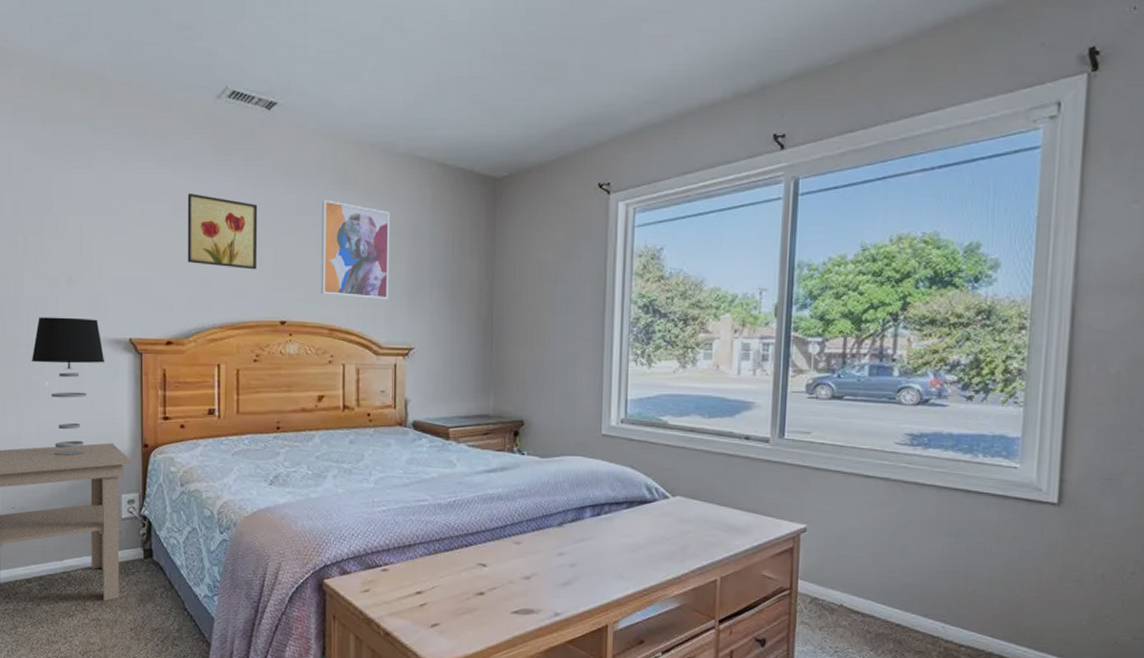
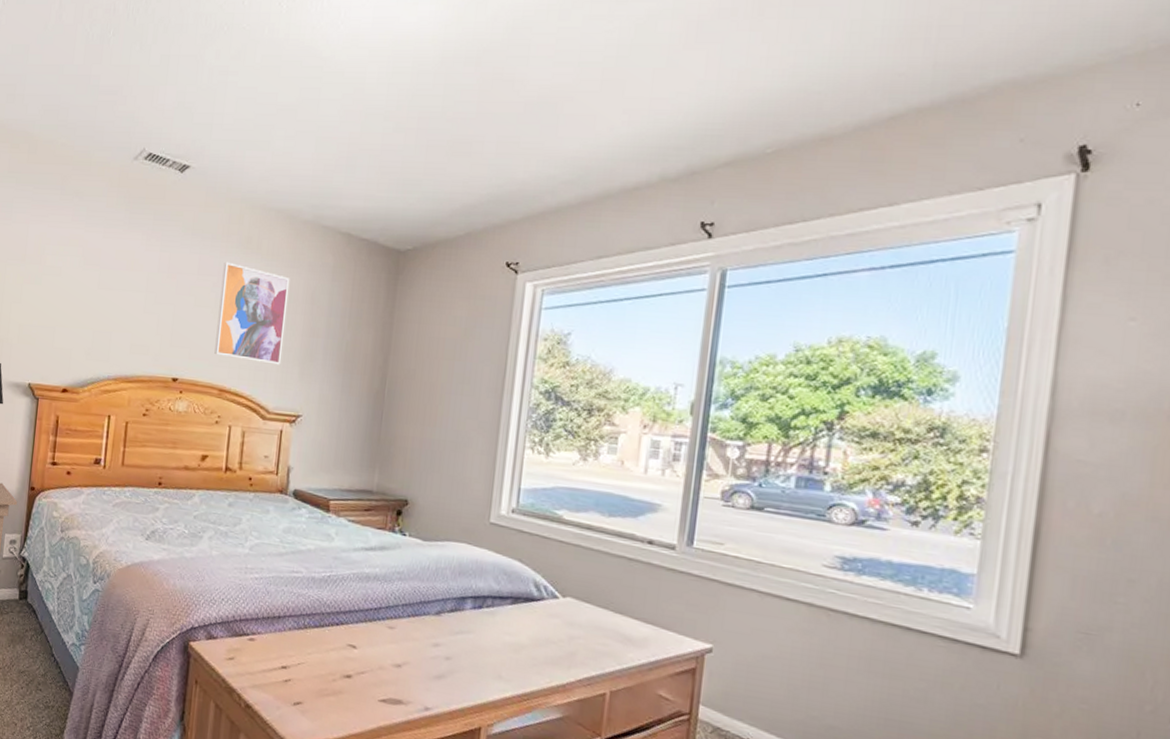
wall art: present [187,193,258,270] -> none [90,248,162,326]

